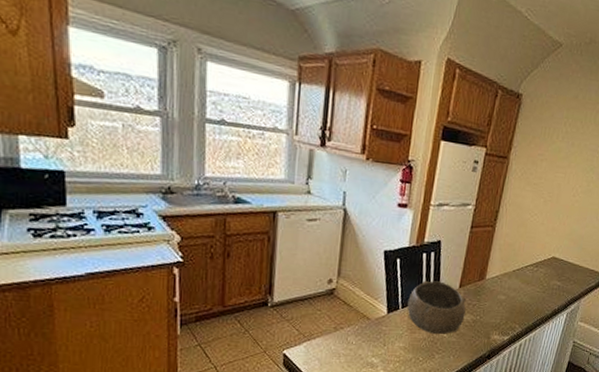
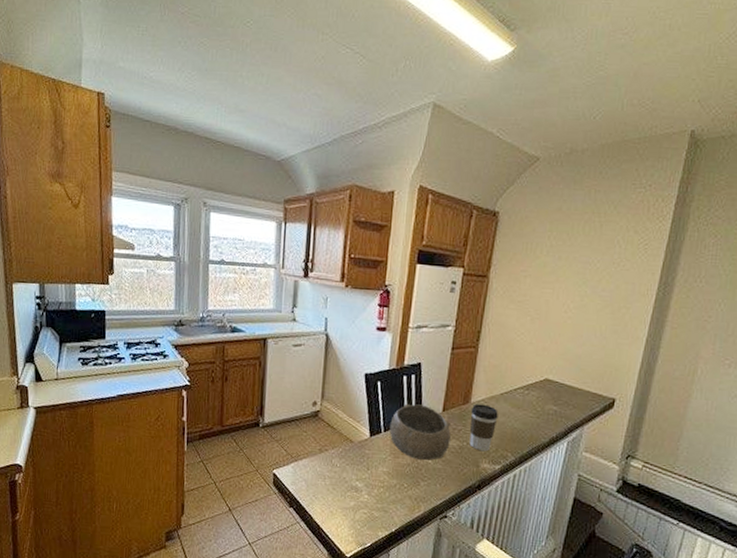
coffee cup: none [482,280,510,324] -> present [469,404,498,452]

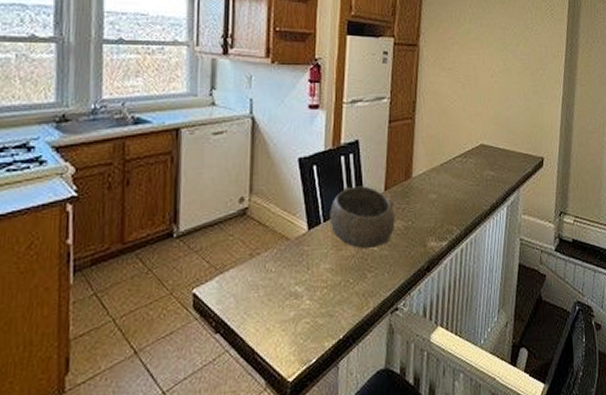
coffee cup: present [469,404,498,452] -> none [413,178,440,229]

